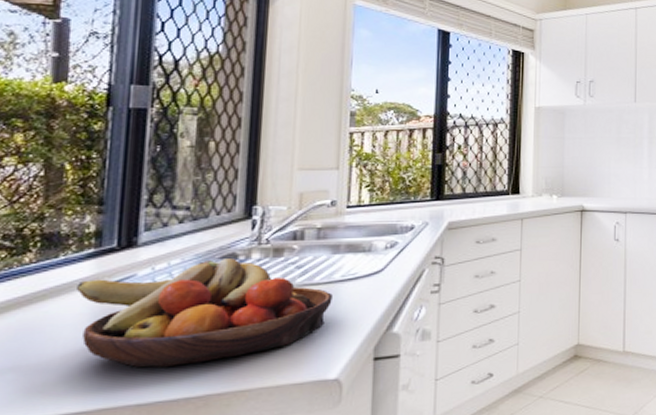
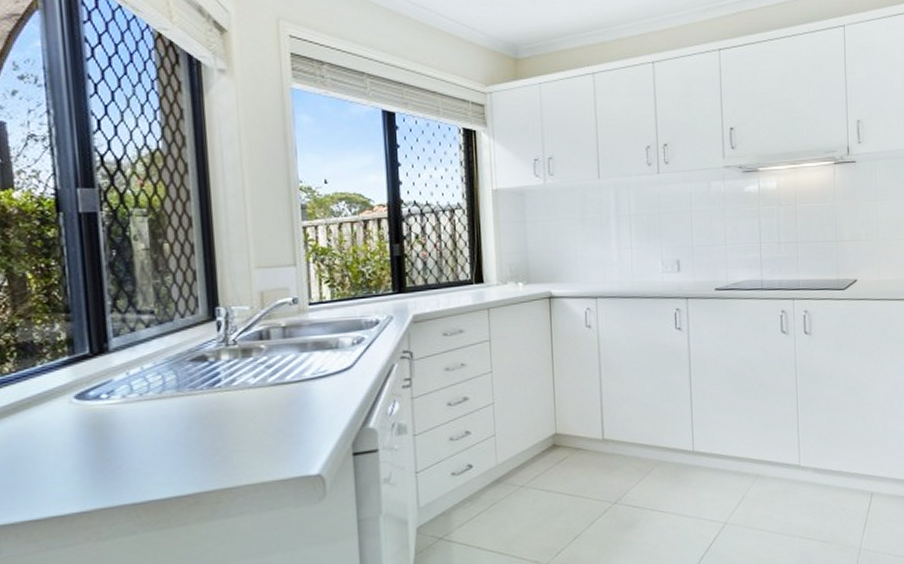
fruit bowl: present [77,258,333,368] -> none [58,360,306,469]

